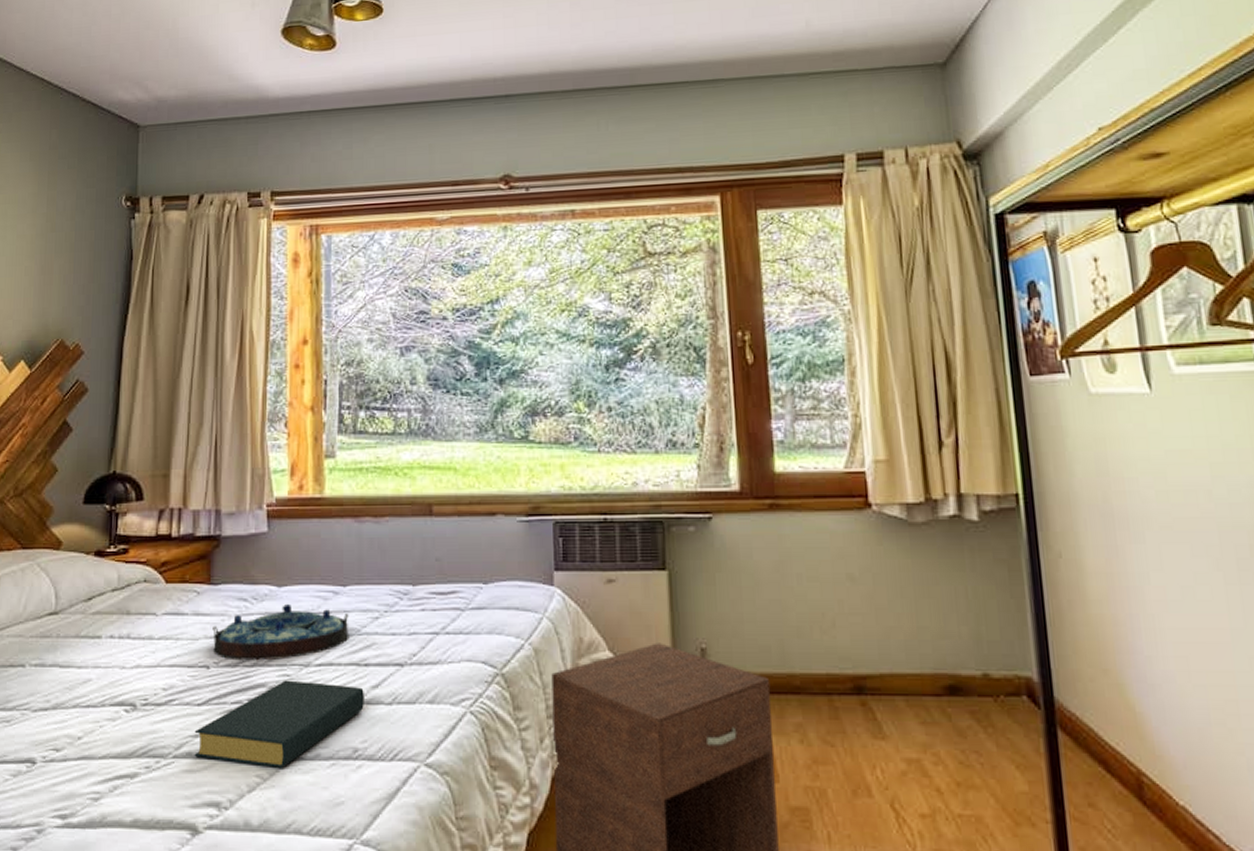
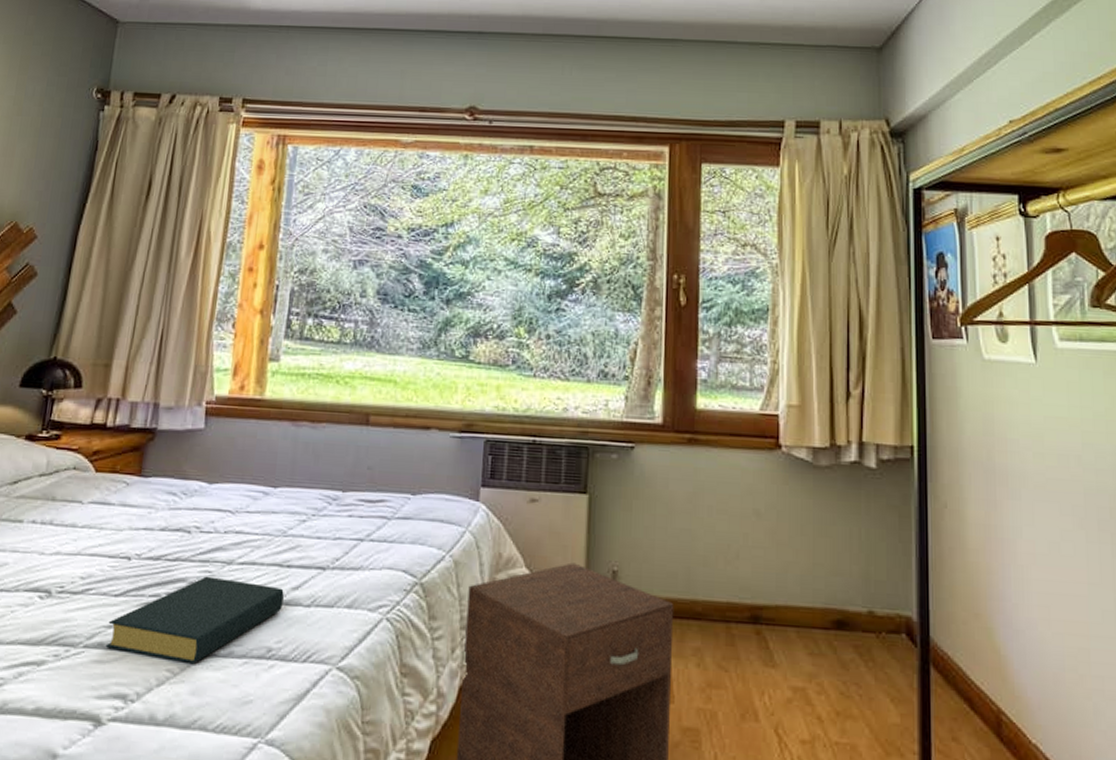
serving tray: present [212,603,349,661] -> none [135,500,277,556]

